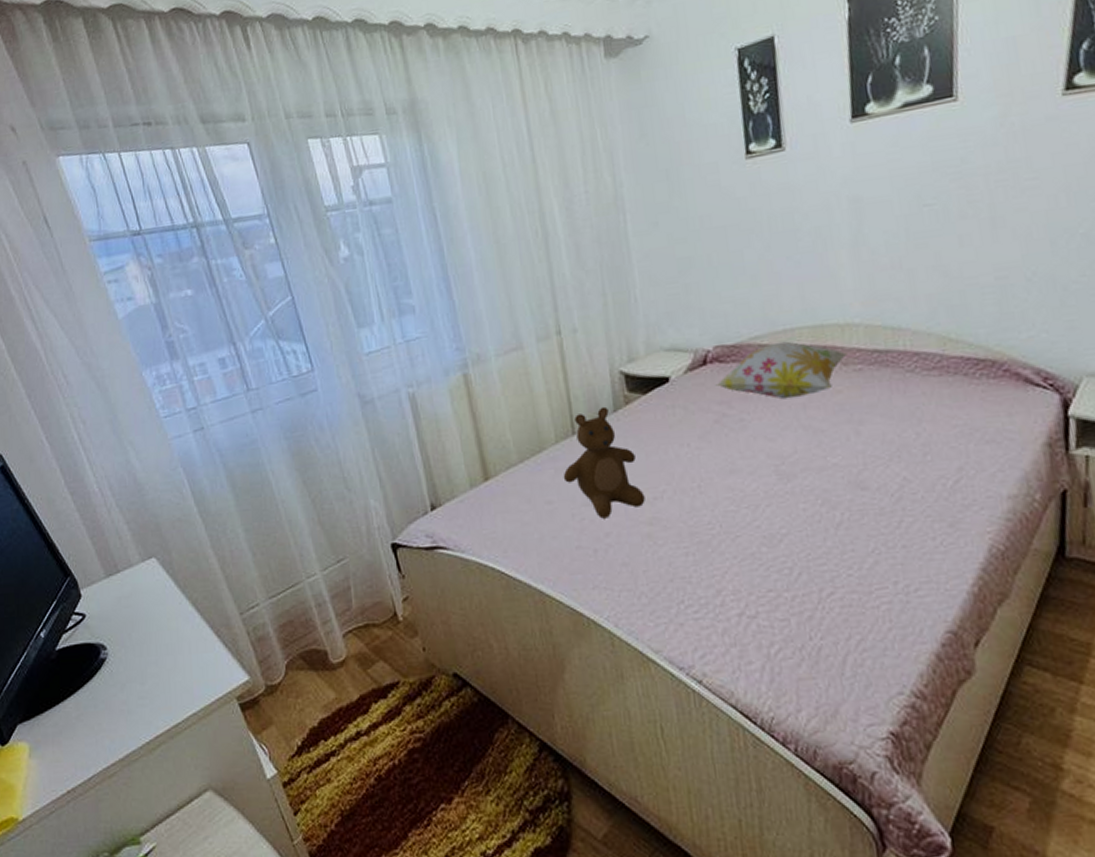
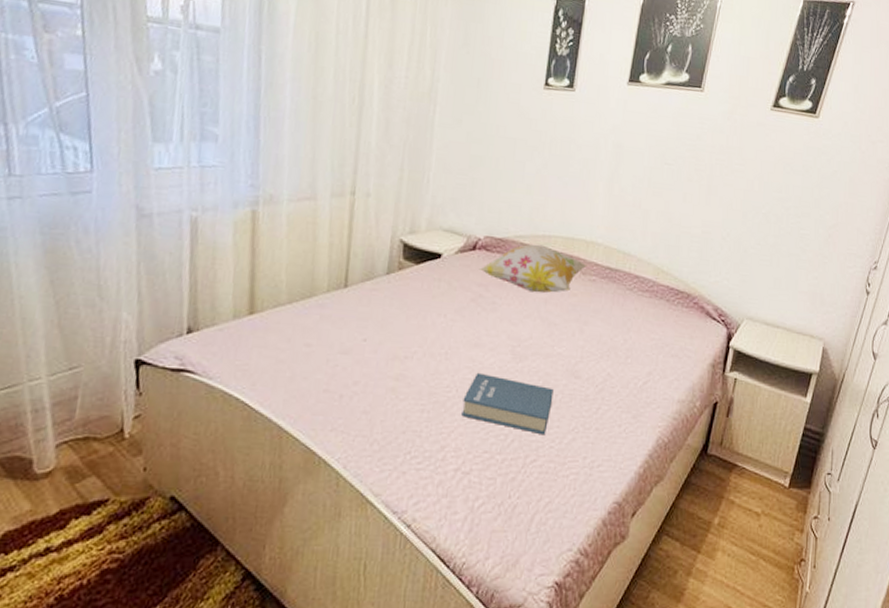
teddy bear: present [563,406,645,519] -> none [326,267,397,368]
book: none [730,501,840,563] -> present [461,372,554,436]

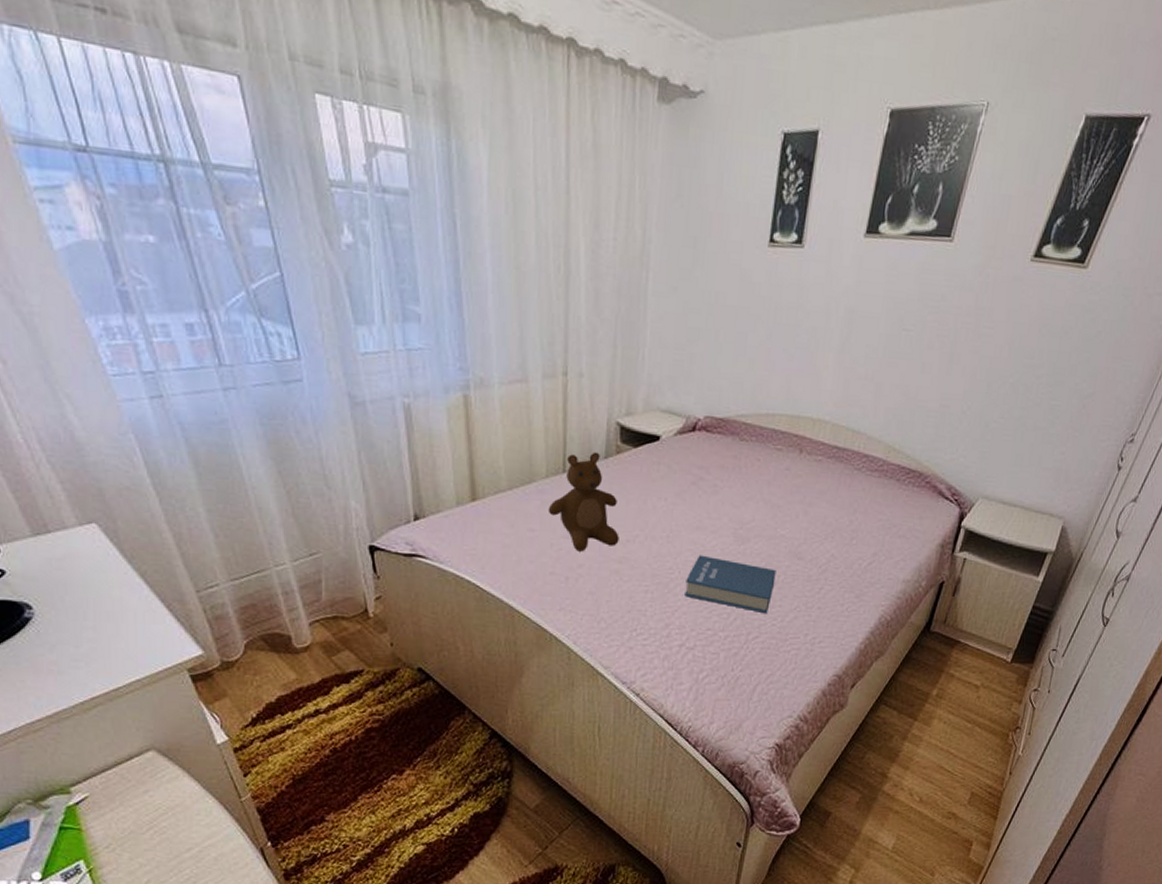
teddy bear: none [326,267,397,368] -> present [548,451,619,552]
decorative pillow: present [479,244,587,294] -> none [699,423,813,475]

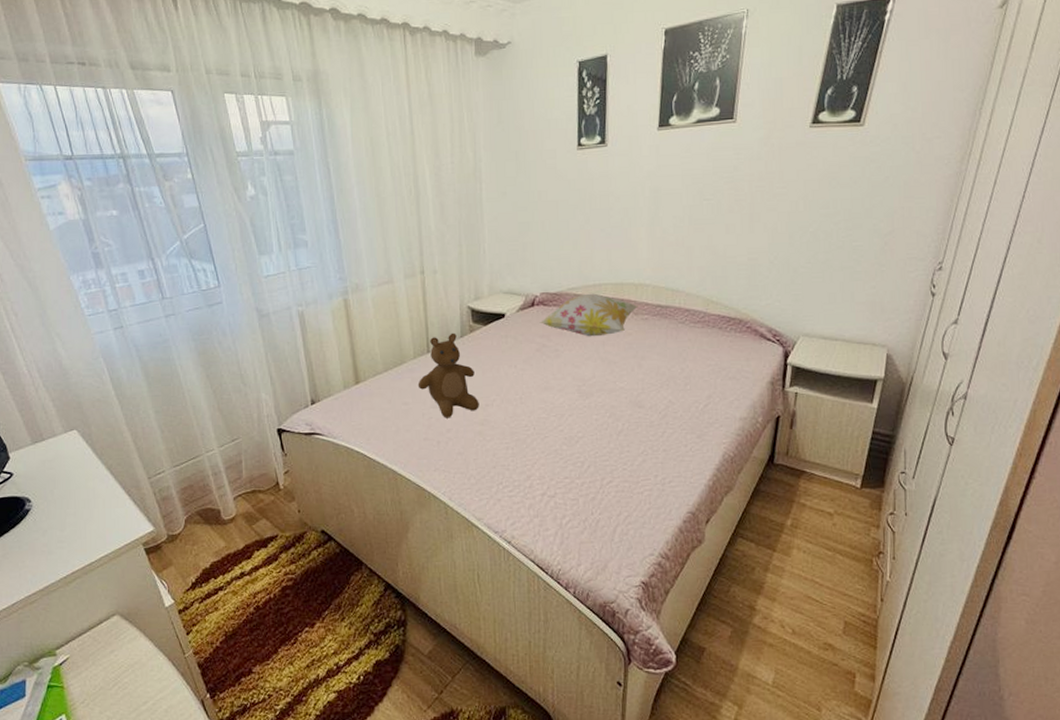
book: present [684,555,776,614] -> none [541,411,621,460]
decorative pillow: none [699,423,813,475] -> present [539,293,638,337]

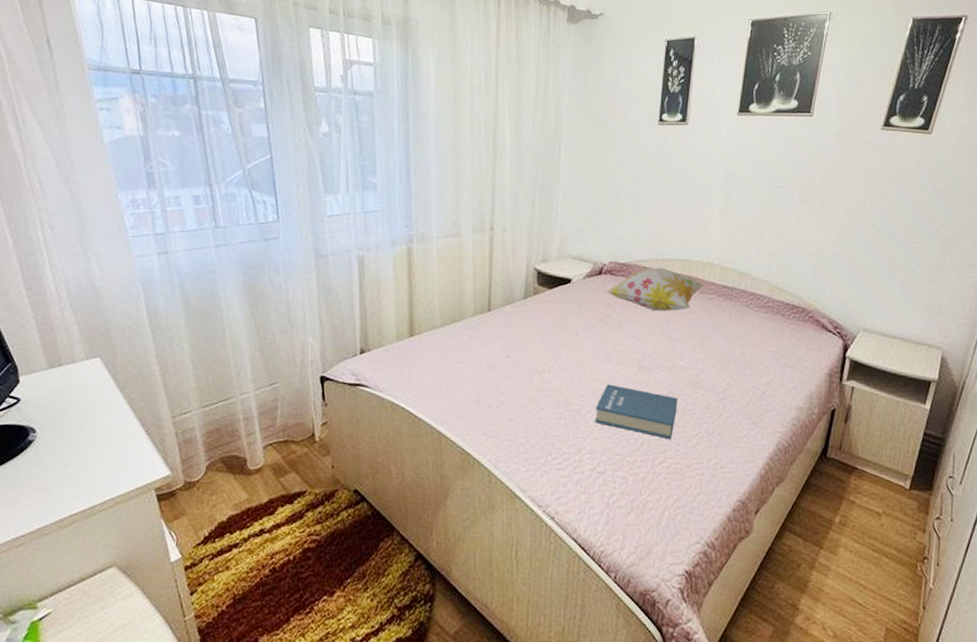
teddy bear: present [417,332,479,418] -> none [474,293,536,381]
book: none [541,411,621,460] -> present [595,384,678,440]

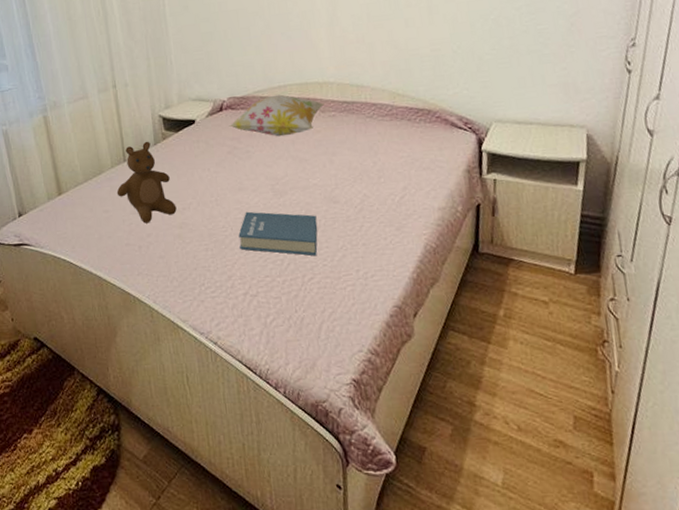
teddy bear: none [474,293,536,381] -> present [116,141,177,224]

